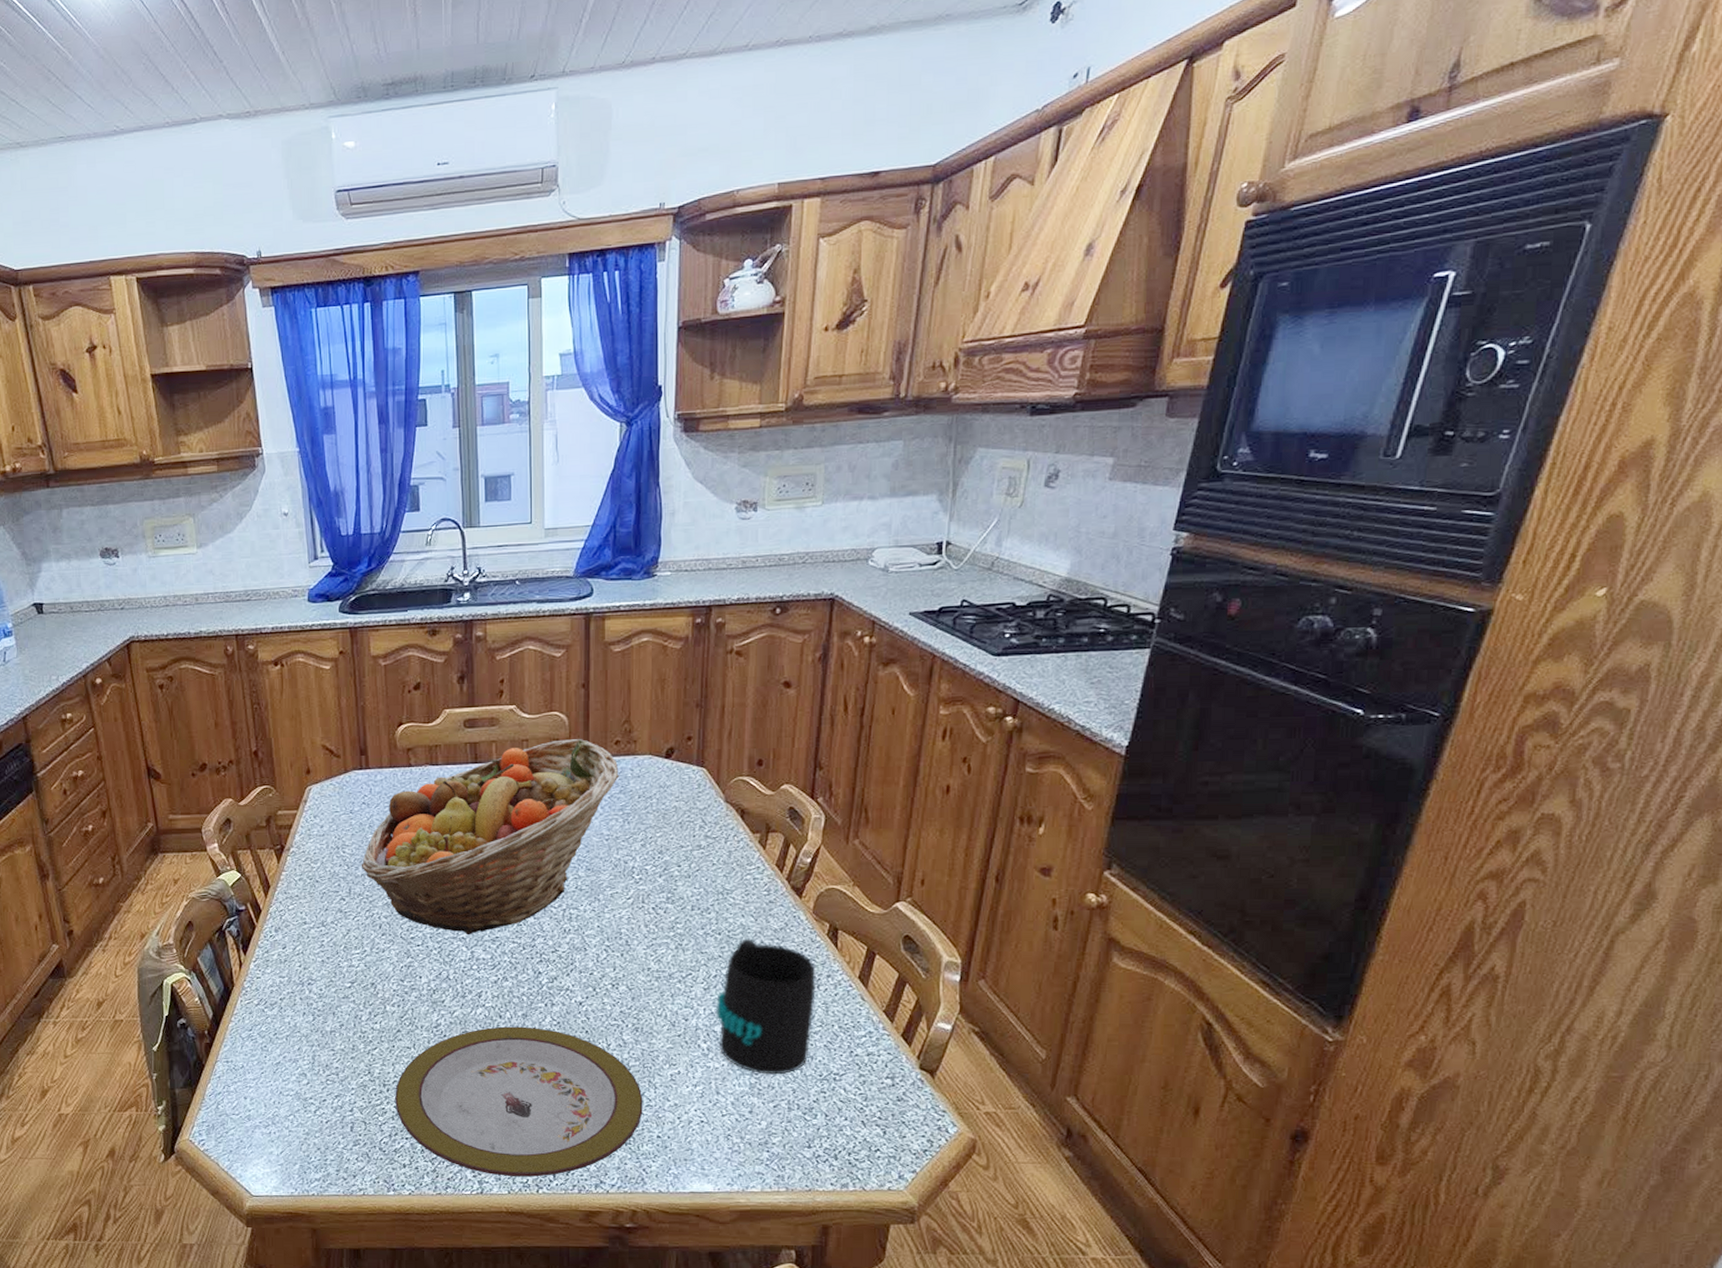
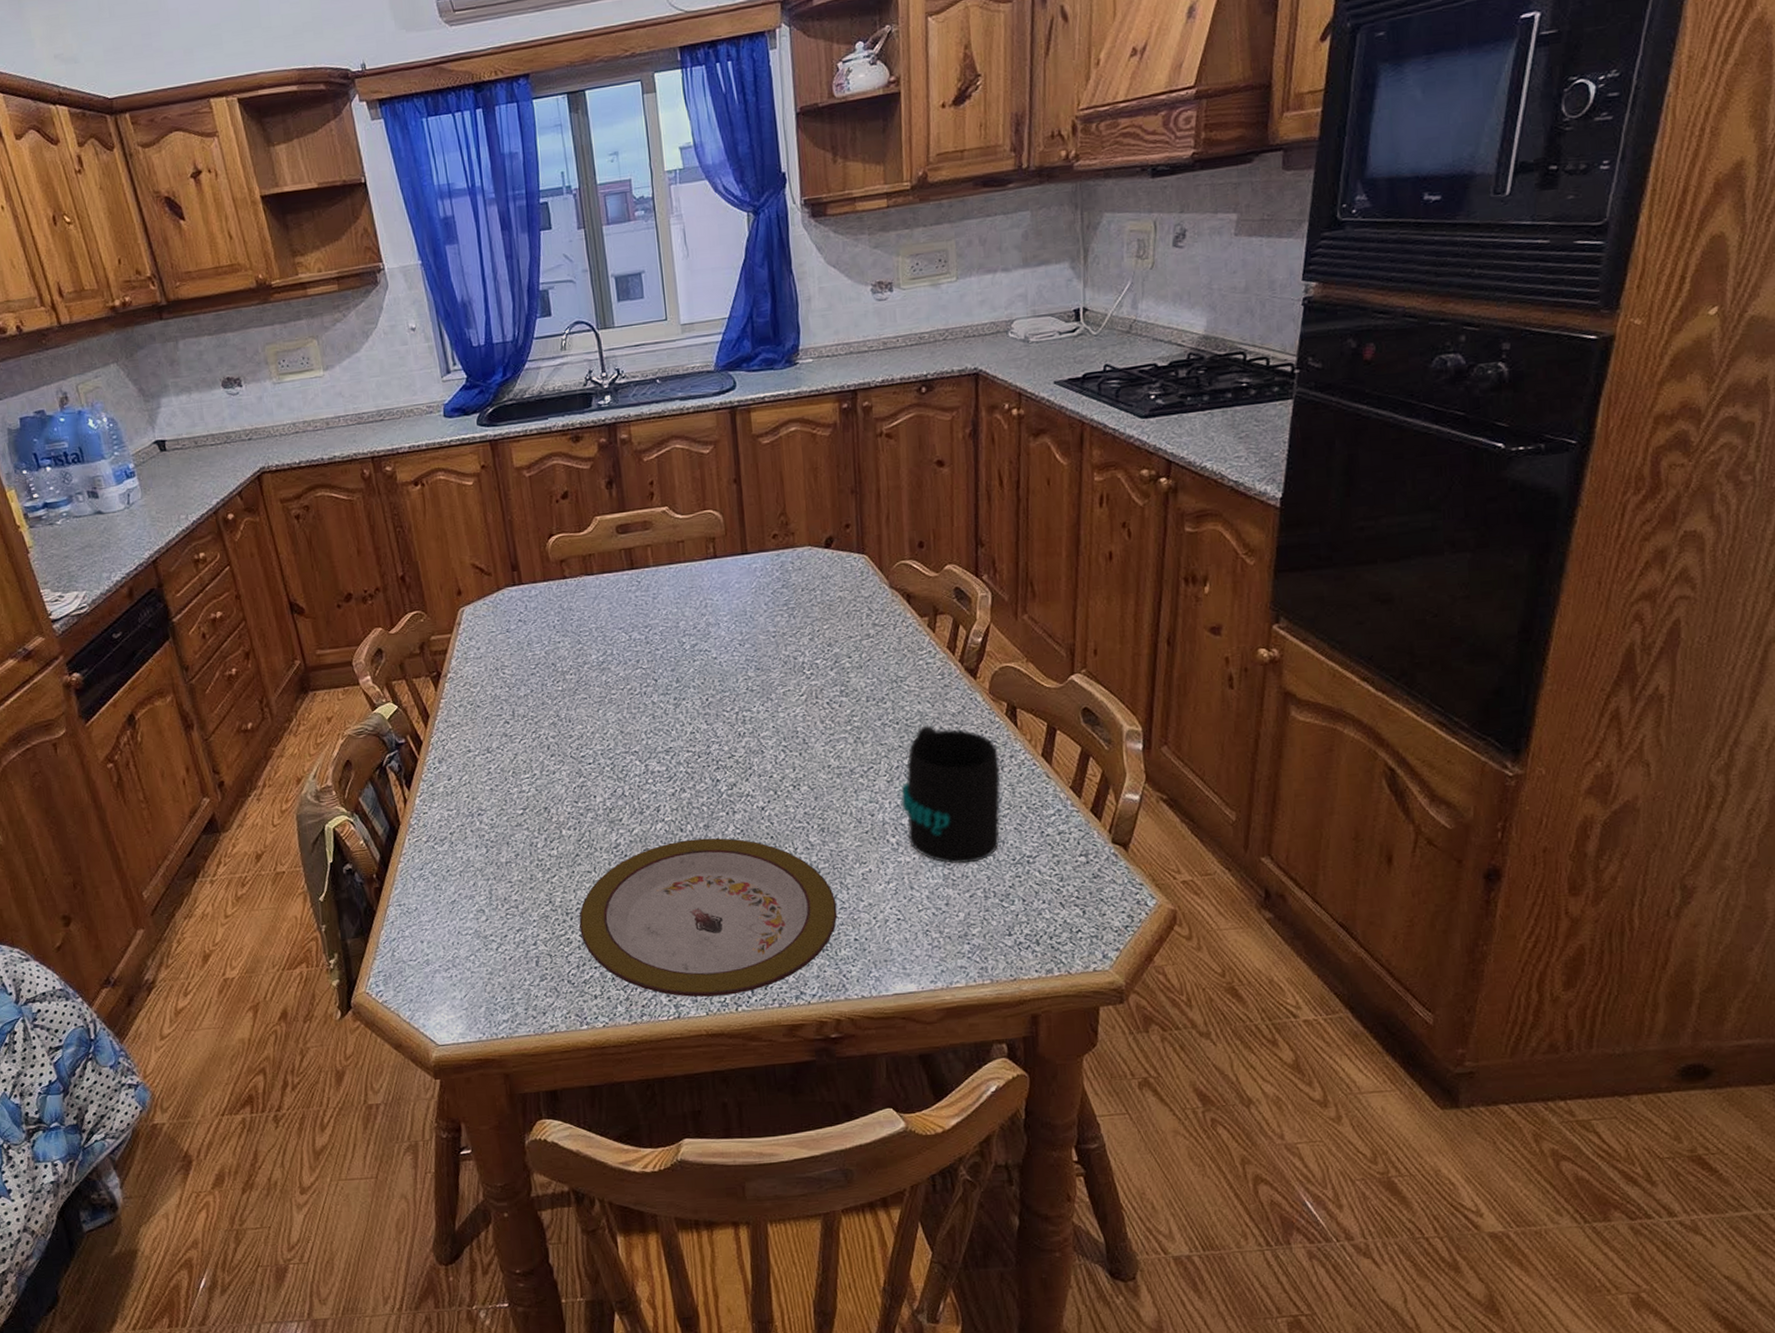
fruit basket: present [361,739,620,934] -> none [522,535,781,747]

